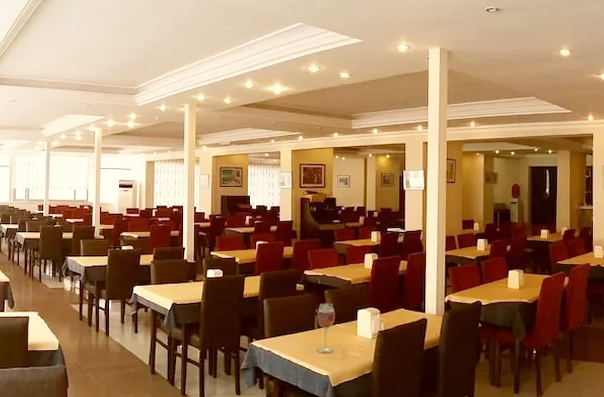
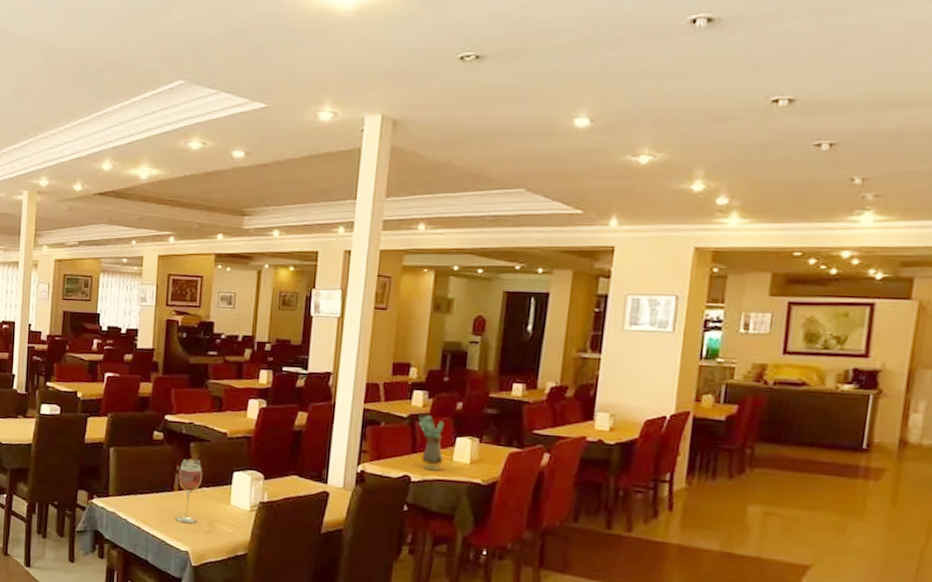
vase: none [483,255,502,296] -> present [418,413,445,471]

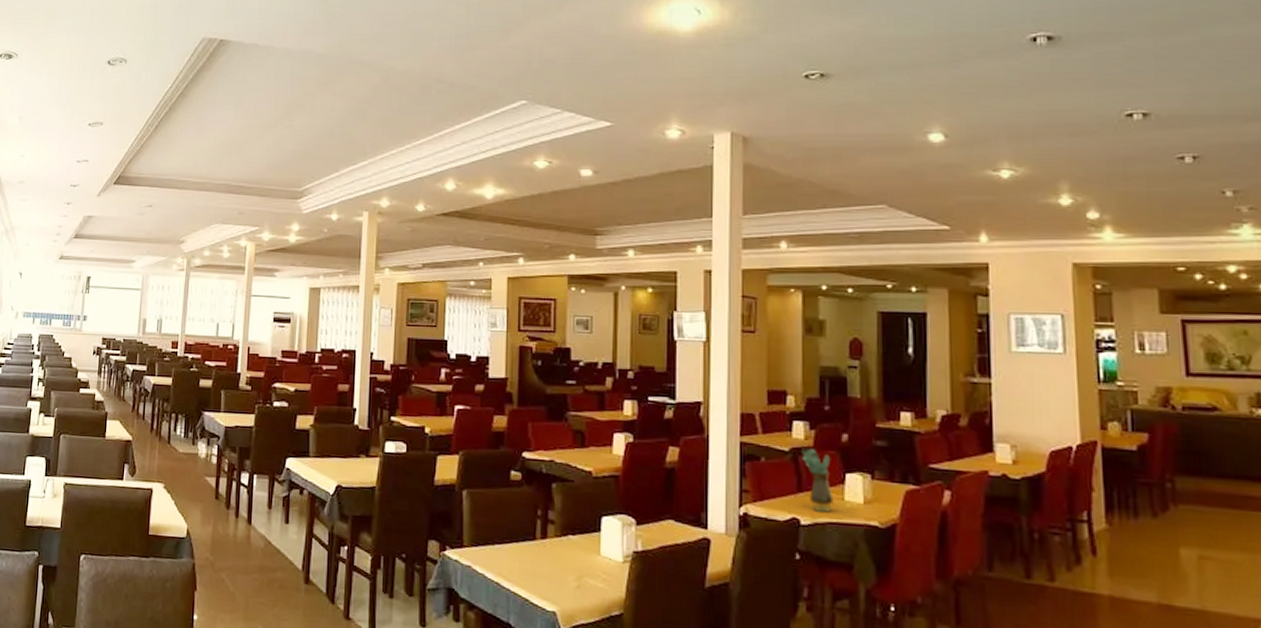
wineglass: present [176,458,203,524] -> none [539,501,568,579]

